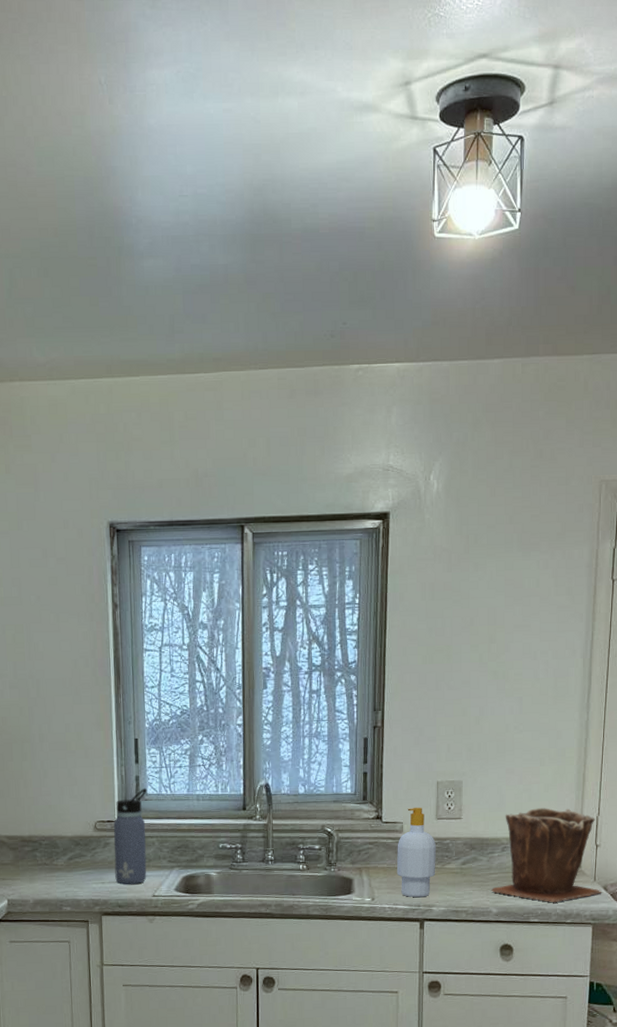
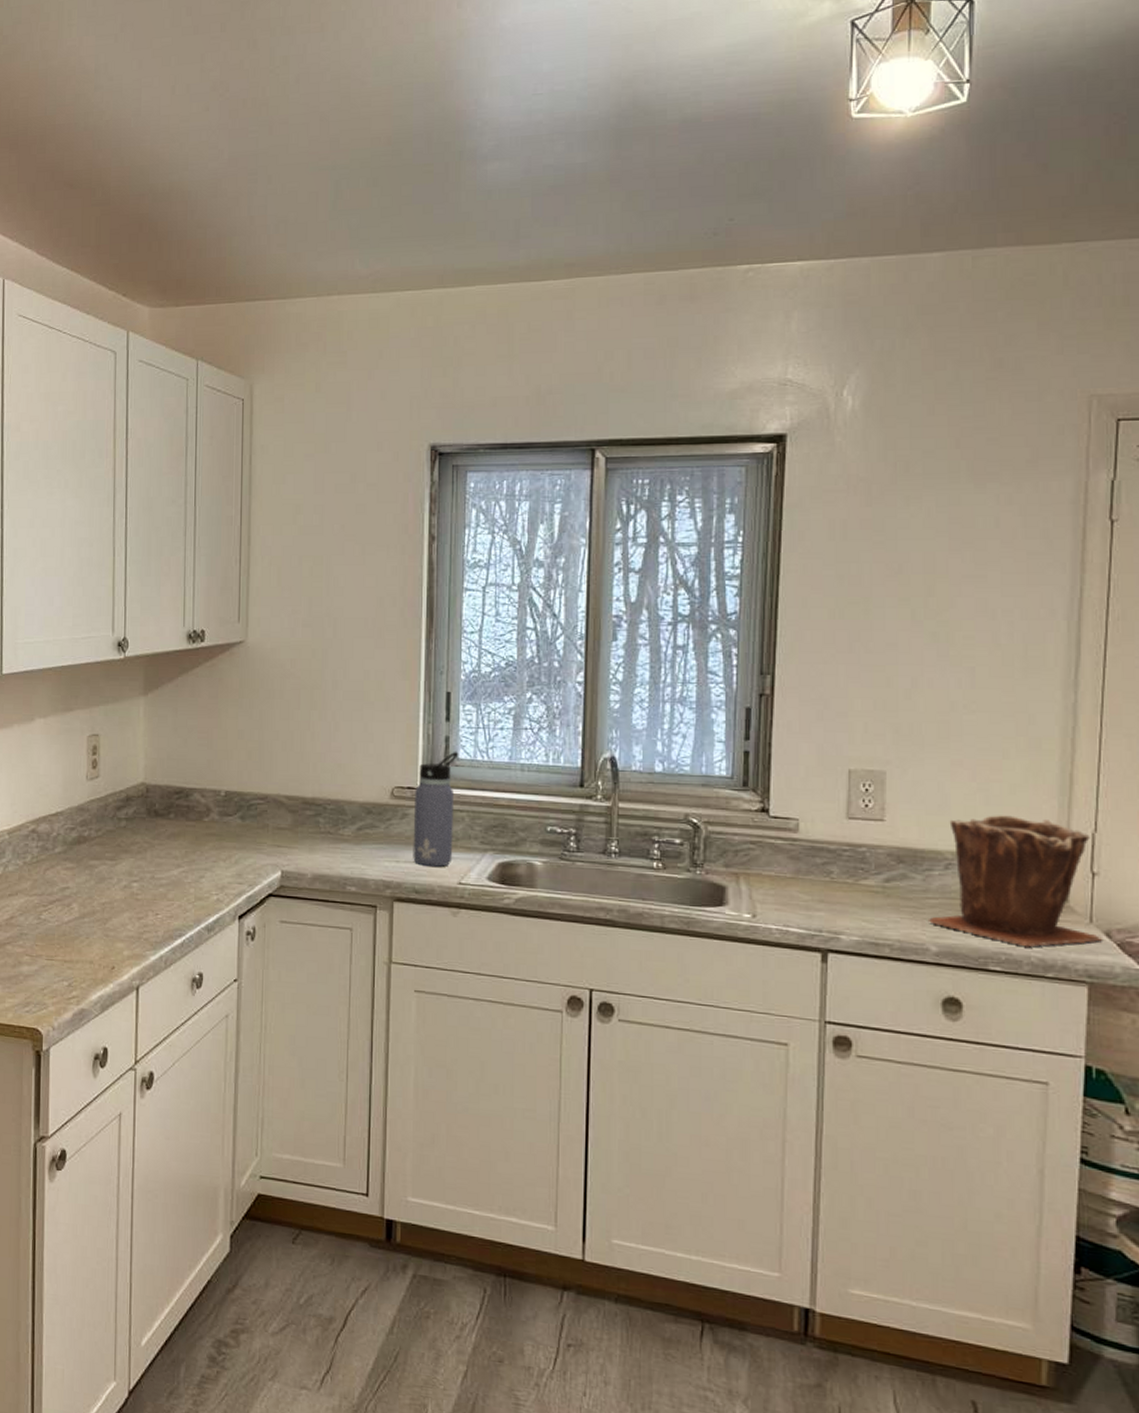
soap bottle: present [396,807,437,898] -> none [788,800,847,921]

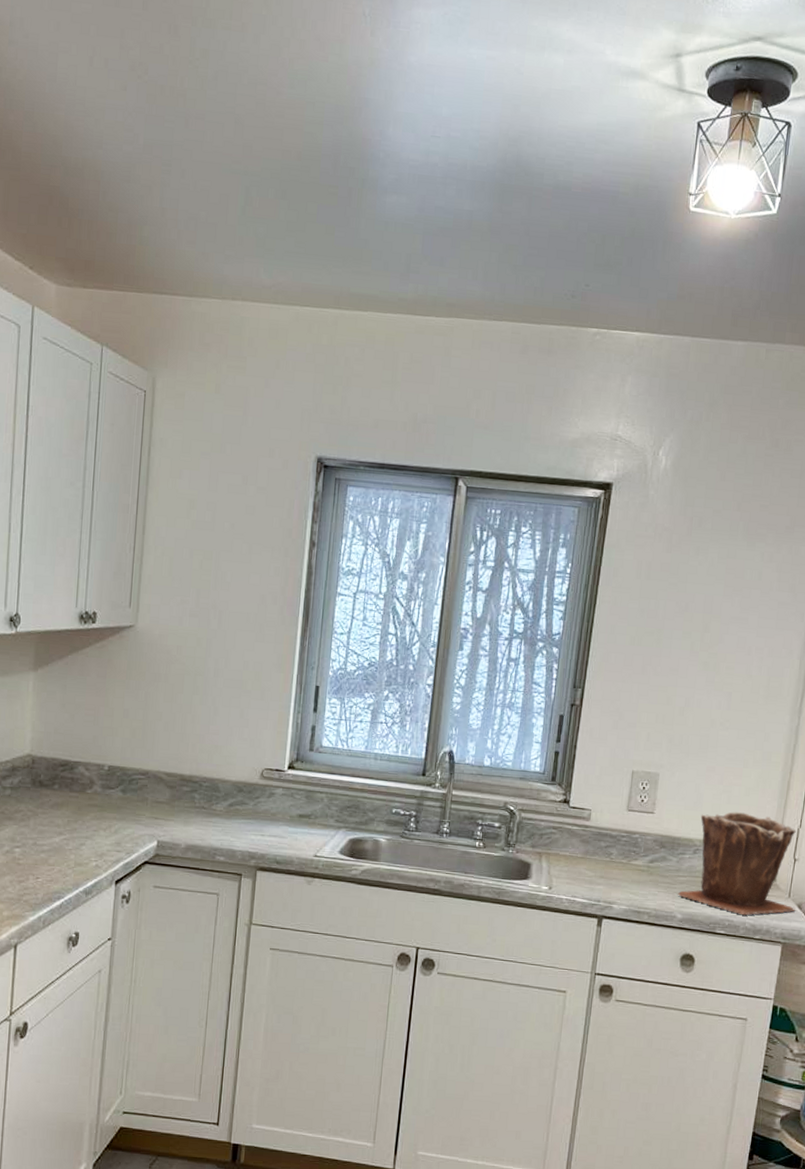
water bottle: present [413,751,459,867] -> none [276,739,323,841]

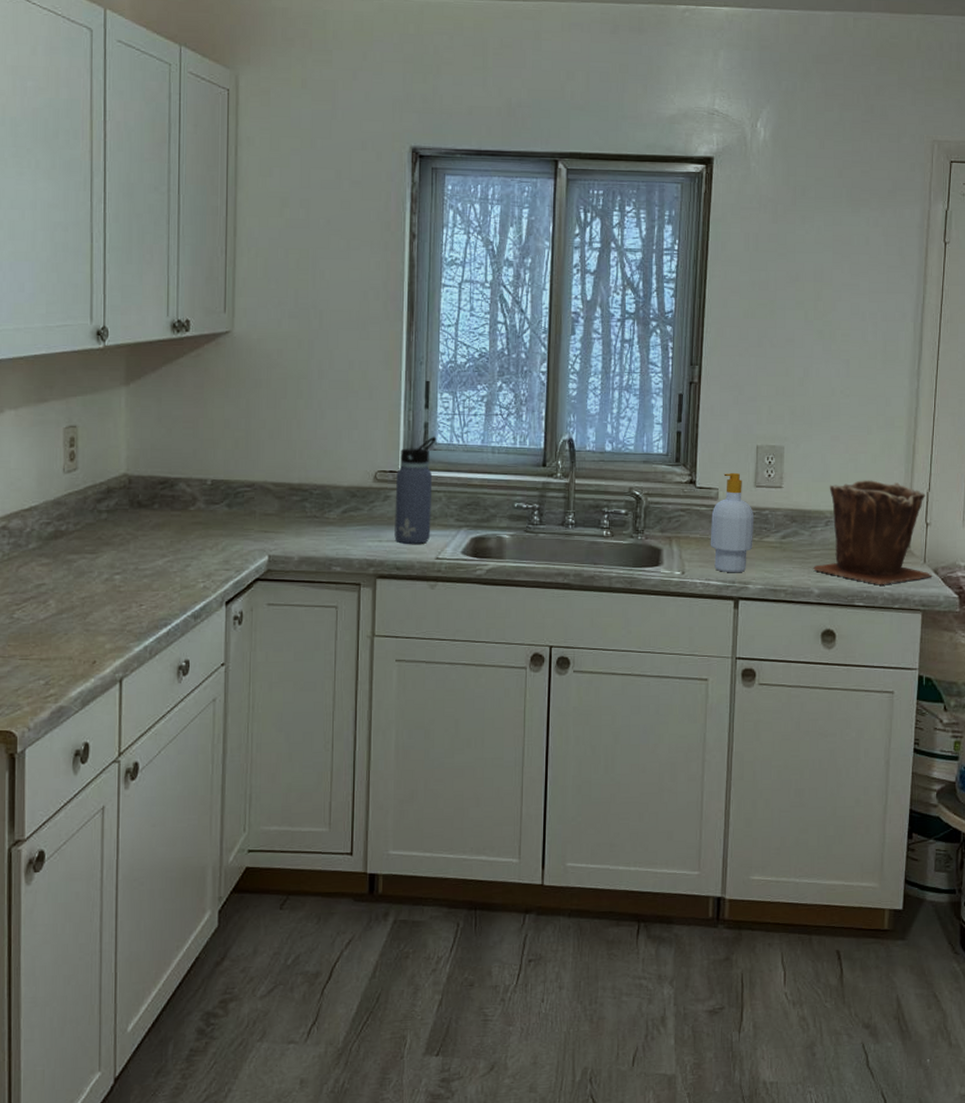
water bottle: none [276,739,323,841] -> present [394,436,437,544]
soap bottle: none [578,795,625,893] -> present [710,472,755,573]

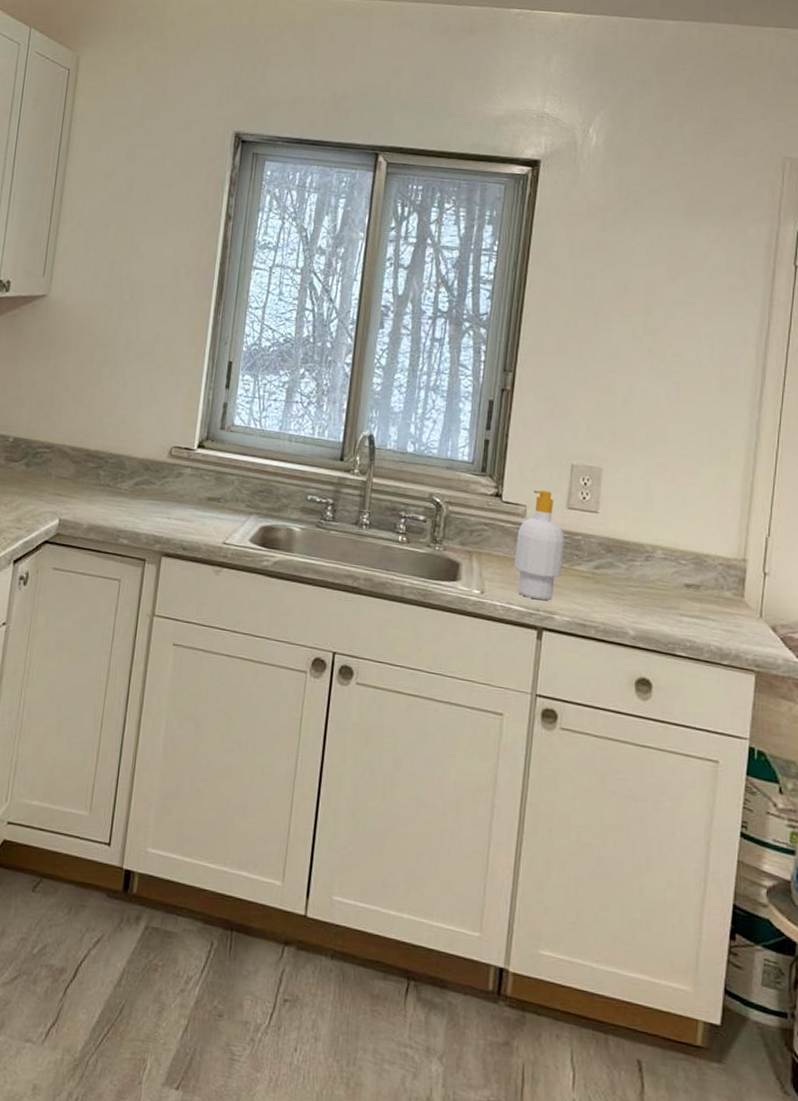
water bottle: present [394,436,437,544] -> none [183,417,235,526]
plant pot: present [812,480,933,585] -> none [628,515,770,637]

